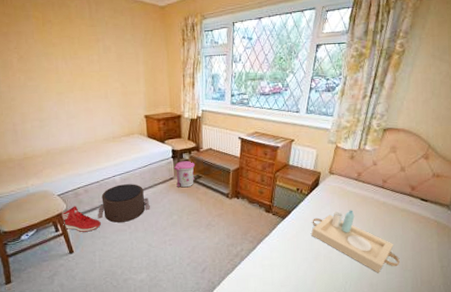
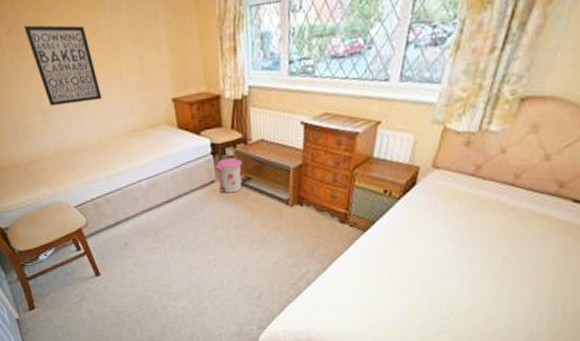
wall art: none [33,55,91,116] -> present [23,25,103,106]
sneaker: present [62,206,101,232] -> none [82,219,129,251]
pouf: present [97,184,150,223] -> none [123,190,188,239]
serving tray: present [311,210,400,273] -> none [404,218,533,303]

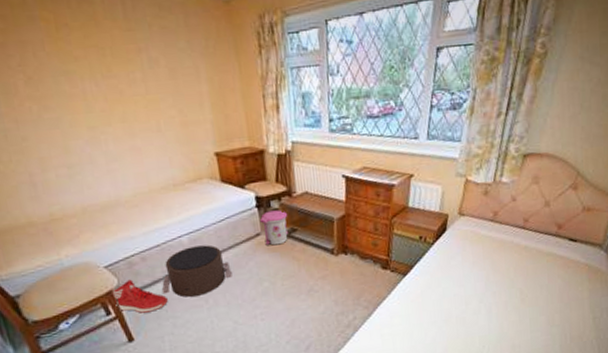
wall art: present [23,25,103,106] -> none [47,74,139,160]
sneaker: none [82,219,129,251] -> present [113,279,168,313]
pouf: none [123,190,188,239] -> present [161,245,232,298]

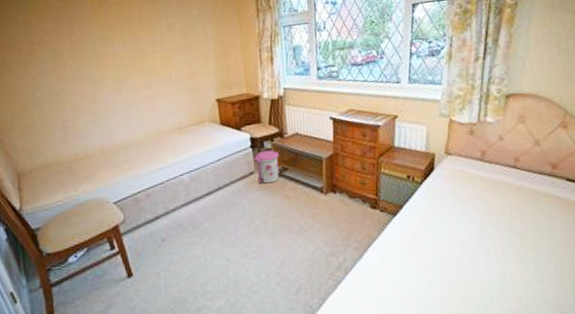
sneaker: present [113,279,168,313] -> none [119,215,166,249]
pouf: present [161,245,232,298] -> none [161,182,227,234]

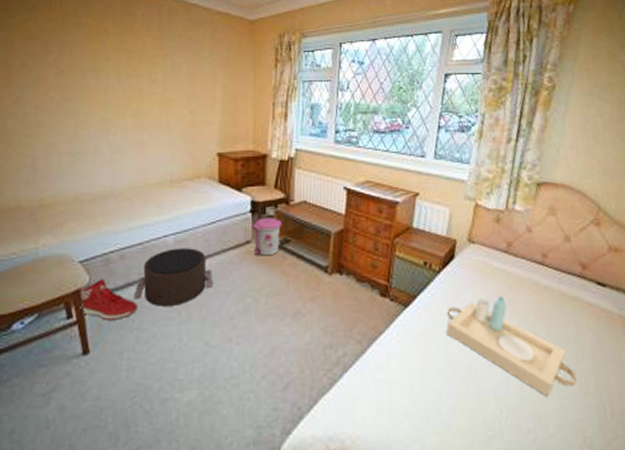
sneaker: none [119,215,166,249] -> present [80,279,138,320]
pouf: none [161,182,227,234] -> present [133,248,213,306]
serving tray: none [431,199,553,282] -> present [446,296,577,397]

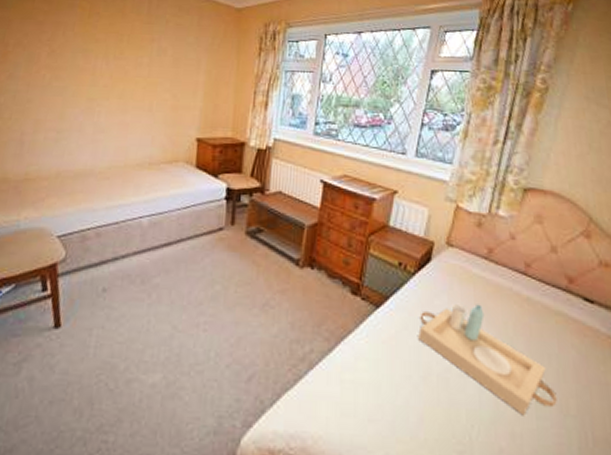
sneaker: present [80,279,138,320] -> none [55,254,110,296]
pouf: present [133,248,213,306] -> none [105,230,184,287]
trash can: present [251,217,283,256] -> none [225,205,257,245]

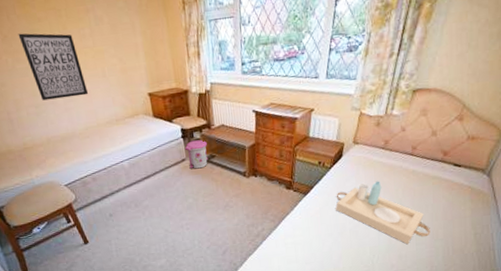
wall art: none [67,50,128,128] -> present [18,33,89,101]
trash can: none [225,205,257,245] -> present [184,139,209,170]

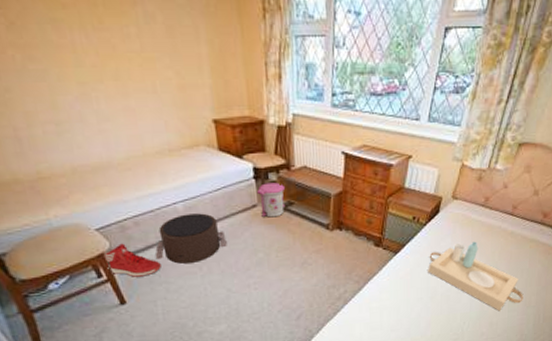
wall art: present [18,33,89,101] -> none [31,21,133,116]
sneaker: none [72,195,114,222] -> present [105,243,161,277]
pouf: none [108,168,163,210] -> present [154,213,227,264]

